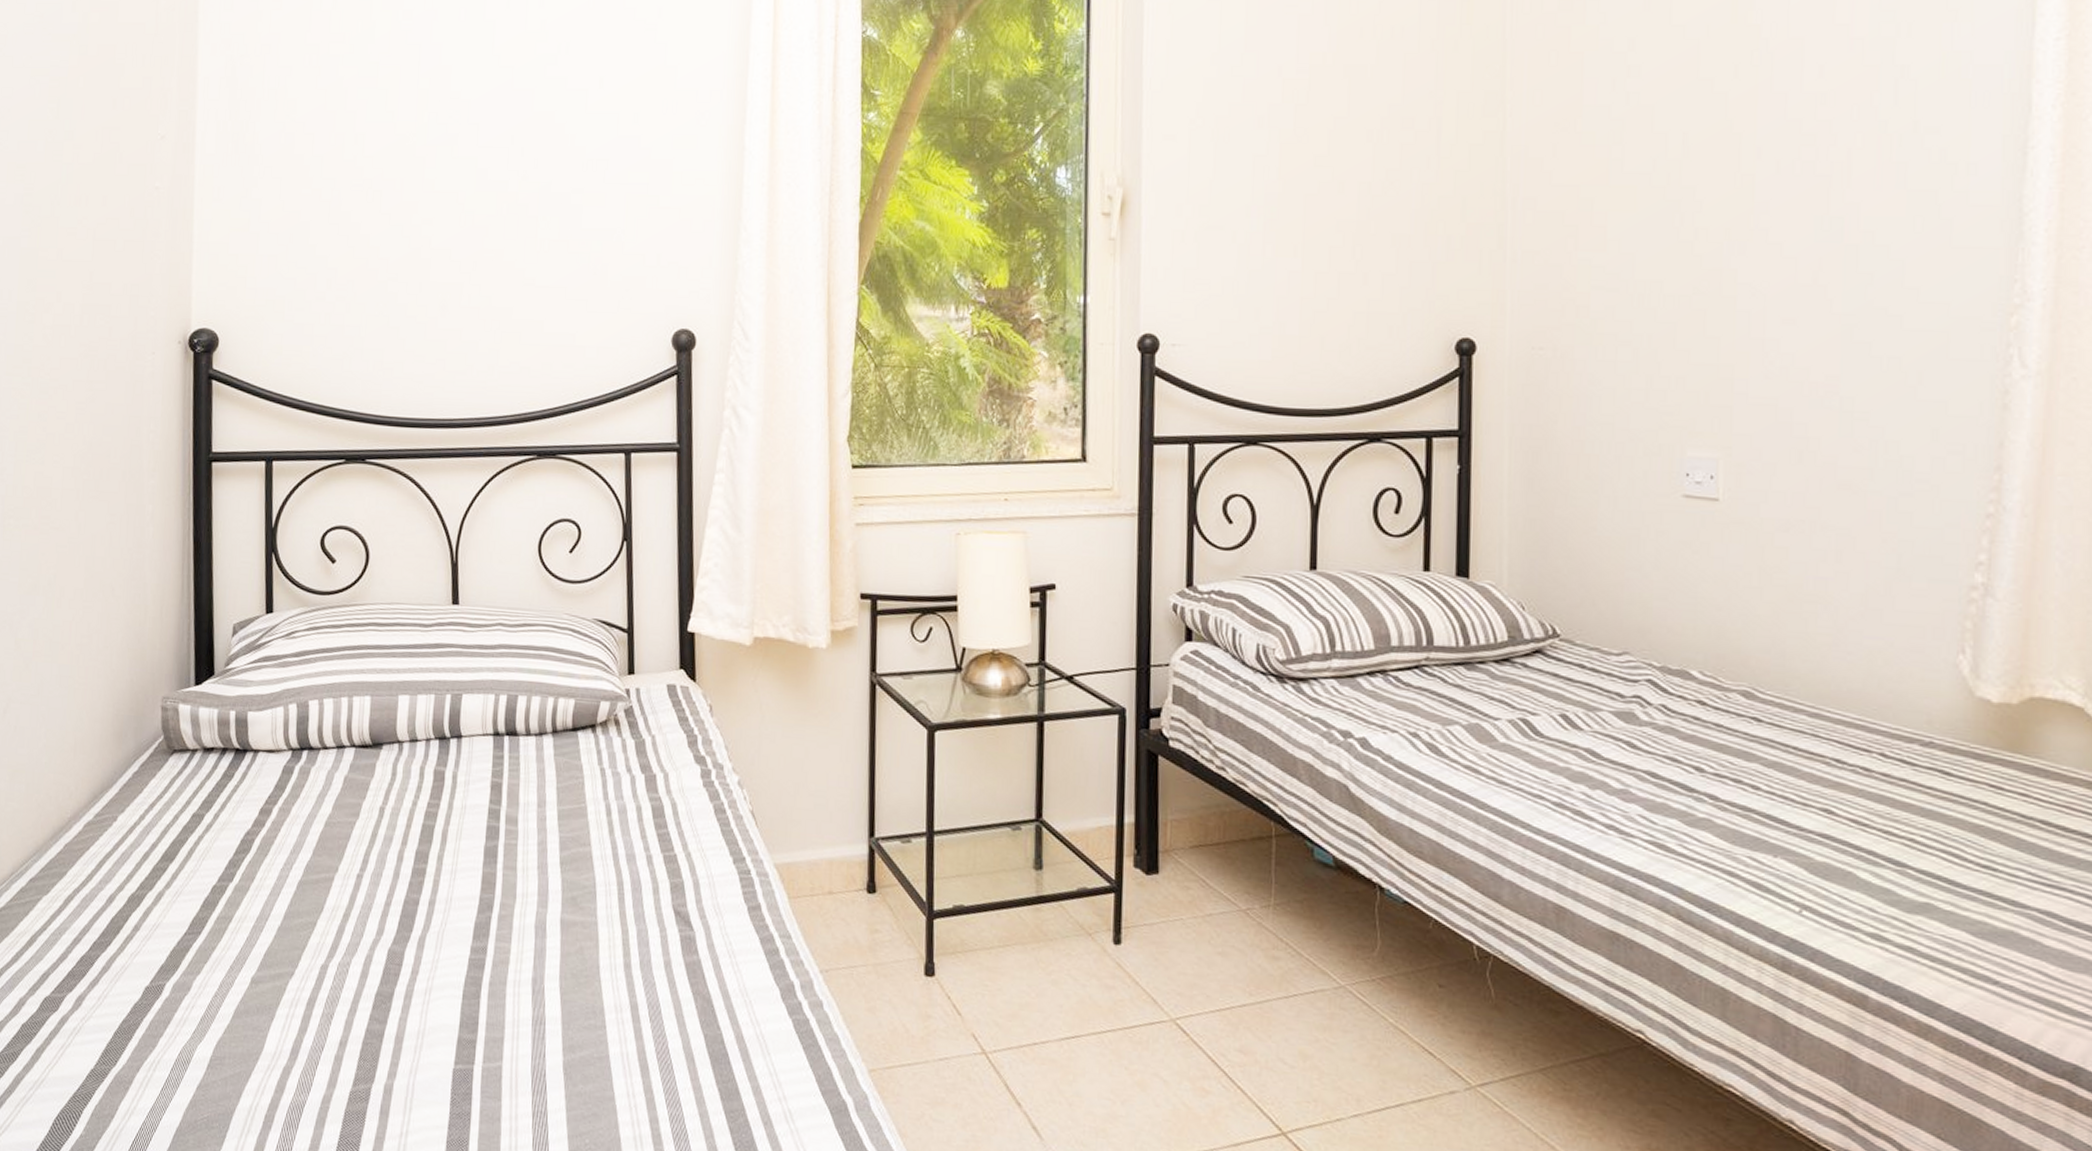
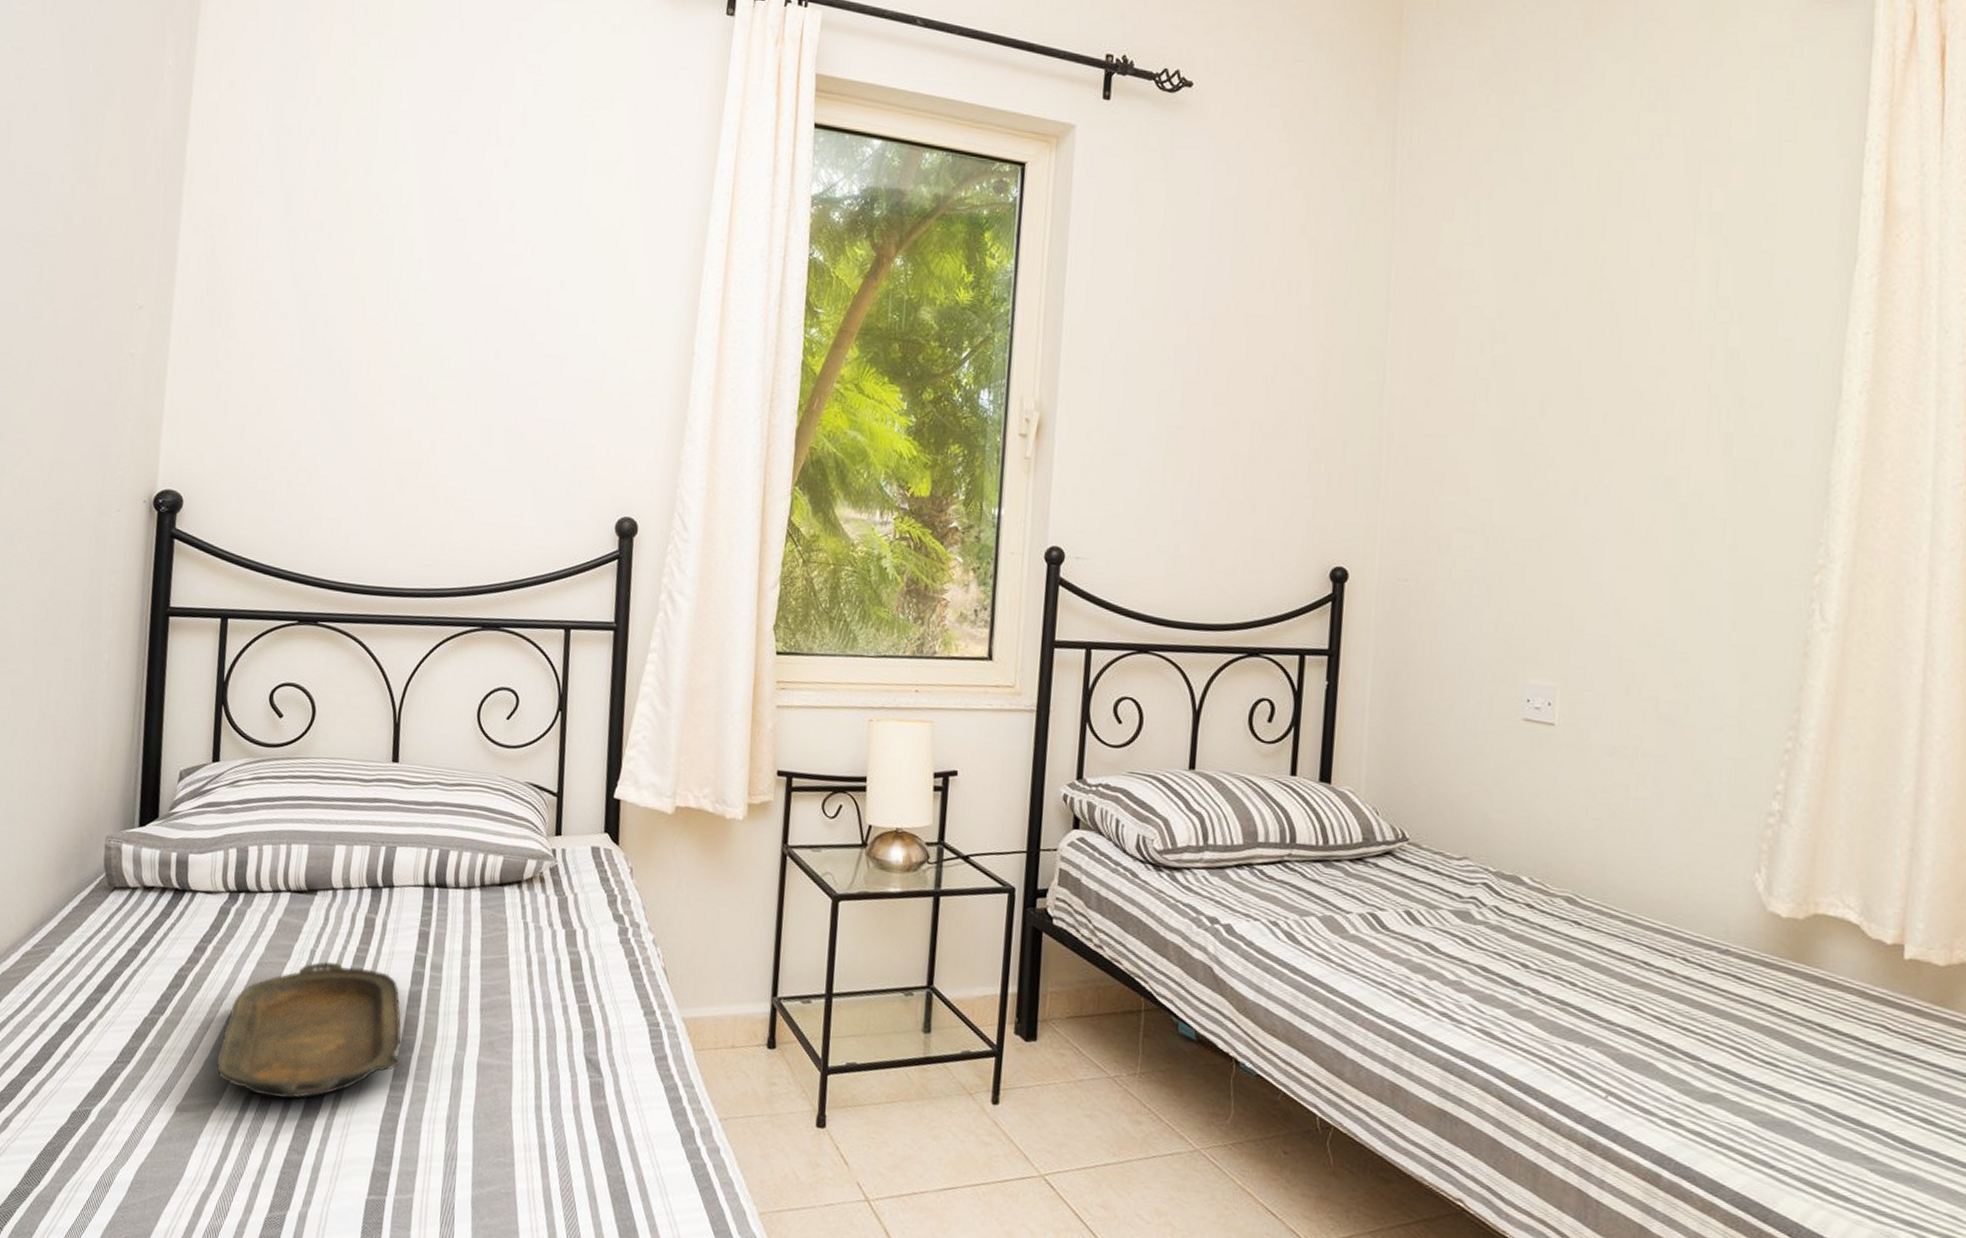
serving tray: none [290,818,480,966] -> present [216,961,402,1099]

